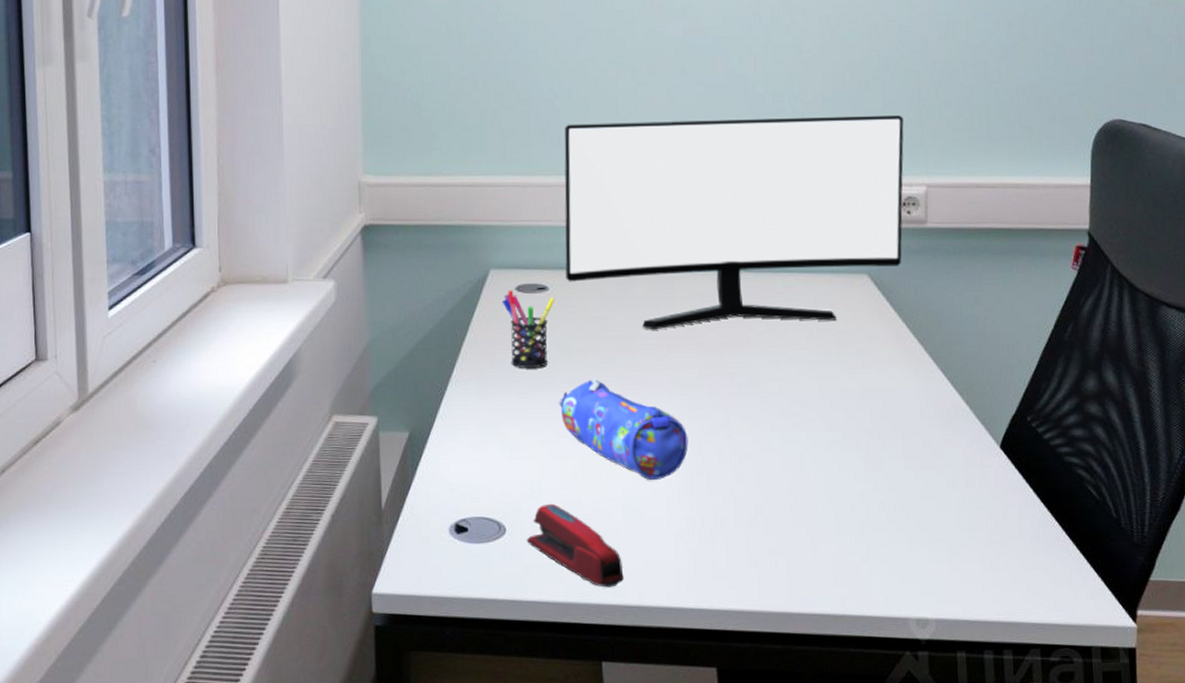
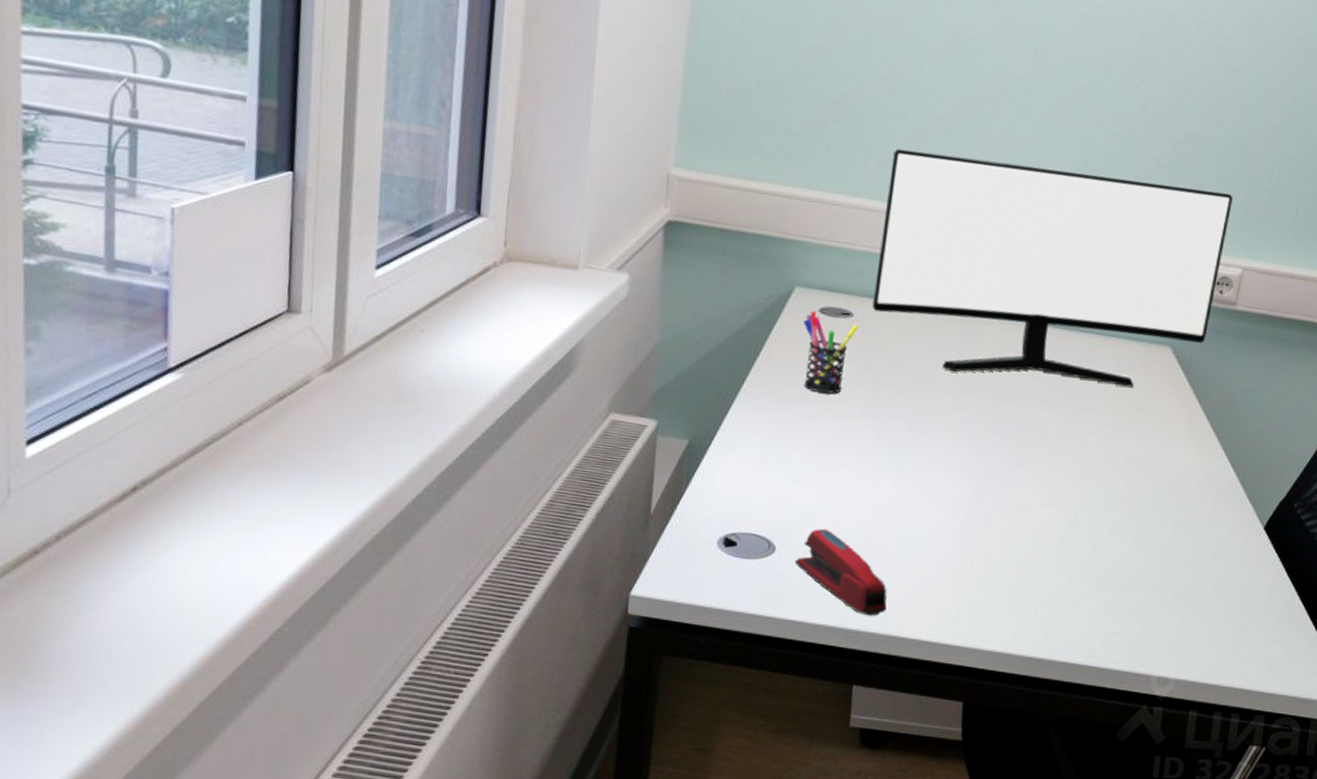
pencil case: present [558,377,688,481] -> none [846,411,971,519]

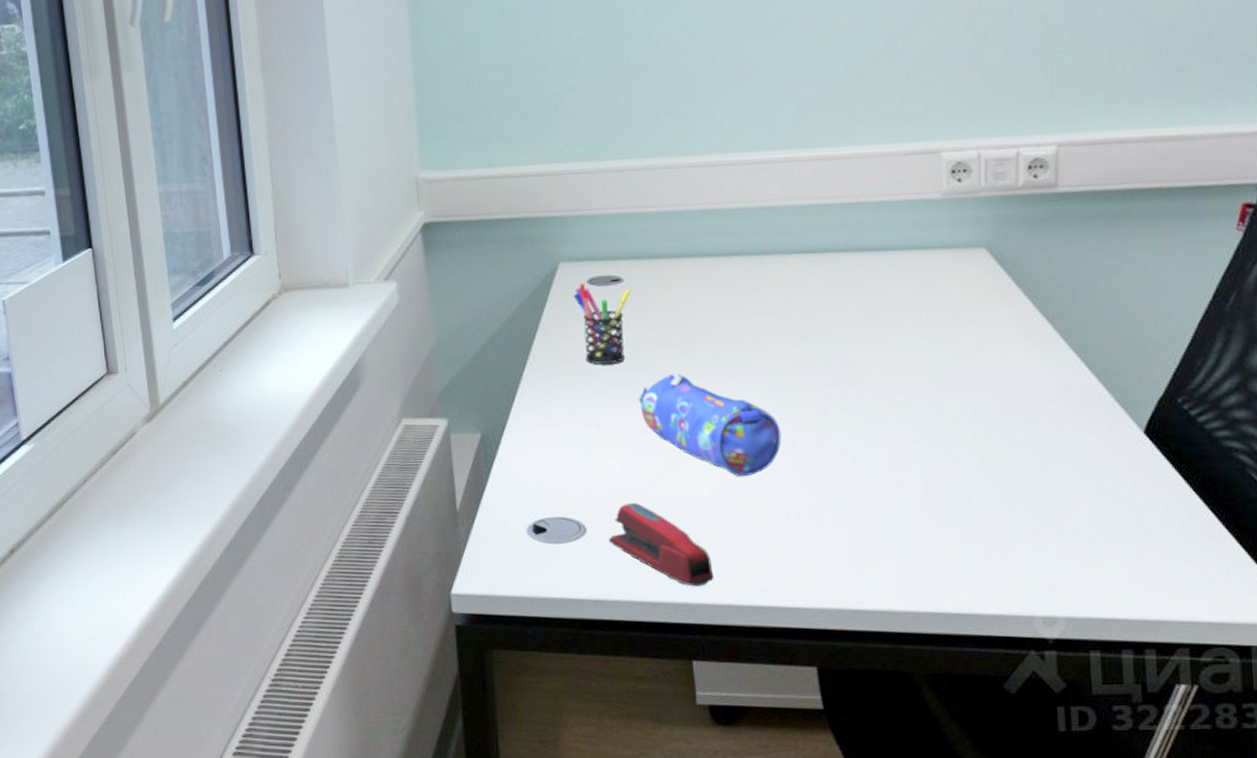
pencil case: none [846,411,971,519] -> present [638,371,782,477]
monitor: present [872,148,1233,388] -> none [635,66,1030,319]

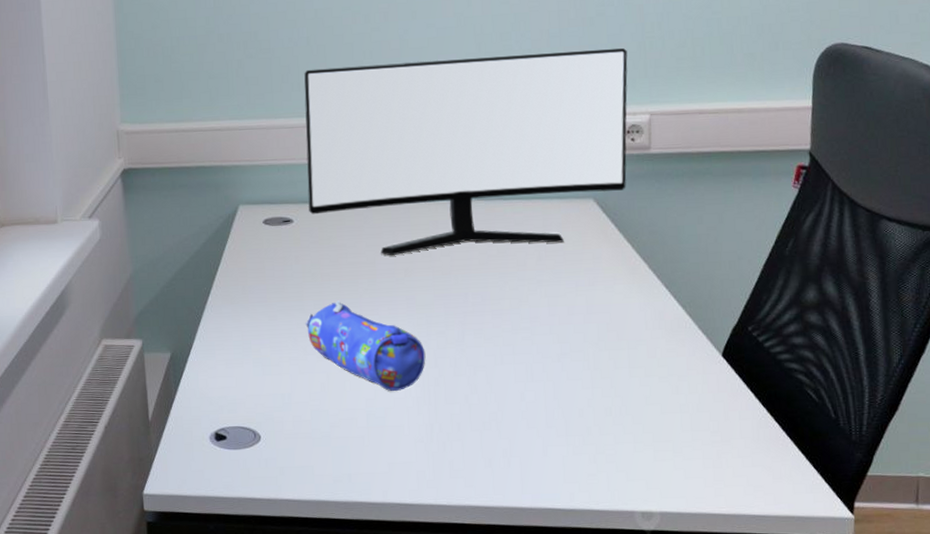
pen holder: present [573,283,631,364] -> none [251,223,300,293]
stapler: present [608,502,714,587] -> none [279,413,369,487]
monitor: none [635,66,1030,319] -> present [304,48,628,256]

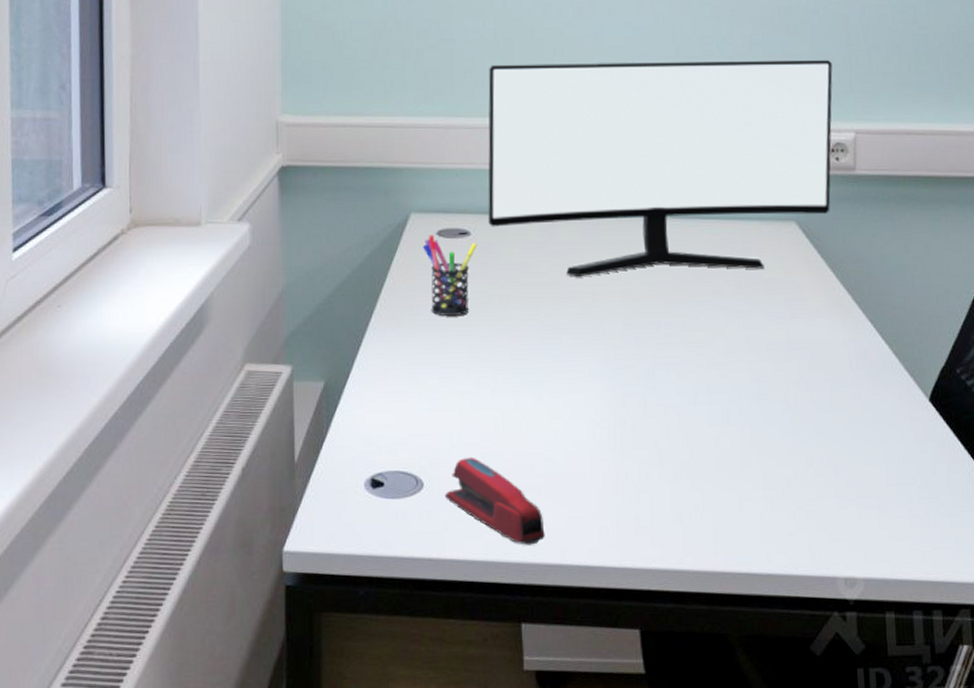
pen holder: none [251,223,300,293] -> present [422,235,477,316]
stapler: none [279,413,369,487] -> present [444,457,545,545]
pencil case: present [305,300,426,392] -> none [479,326,613,434]

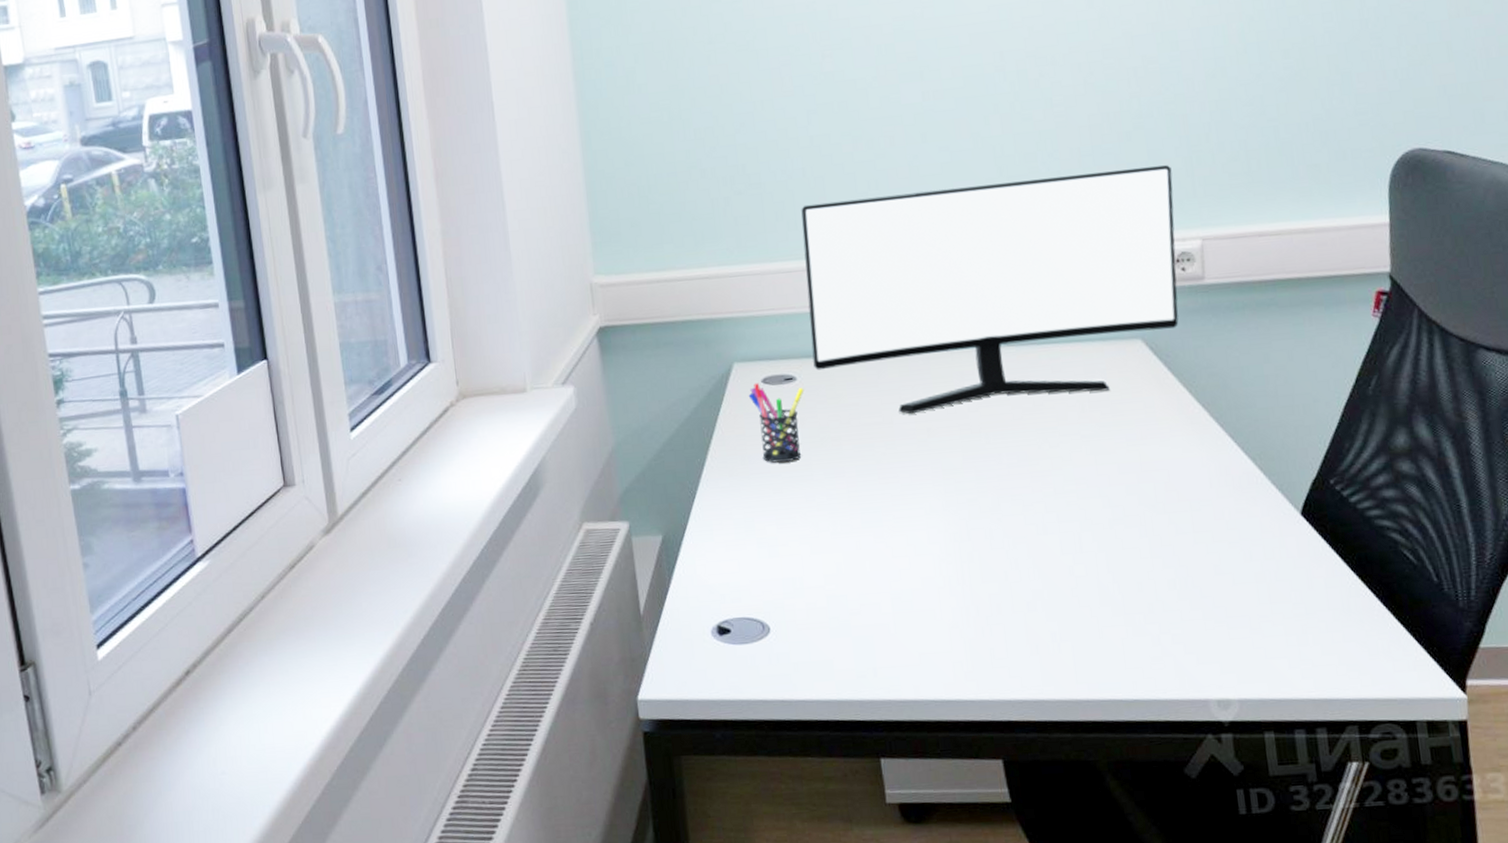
stapler: present [444,457,545,545] -> none [792,599,898,683]

